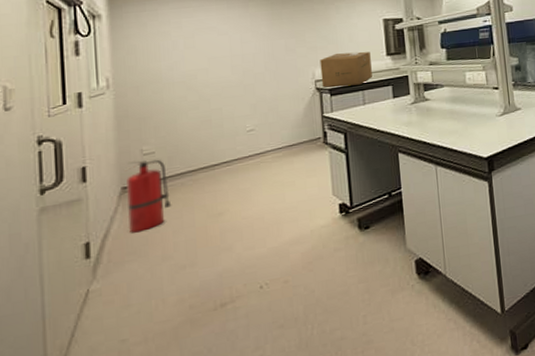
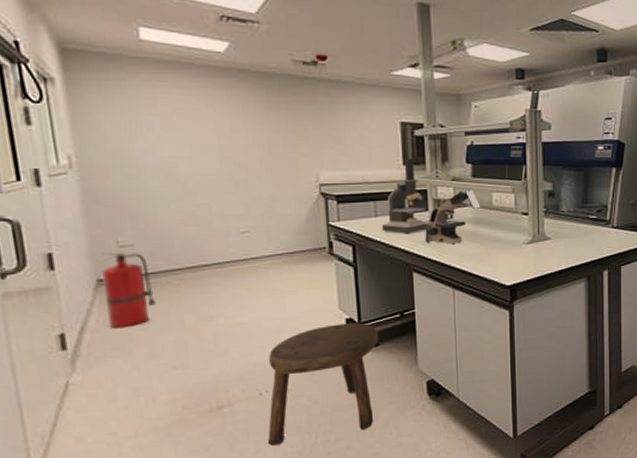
stool: none [267,206,369,342] -> present [268,322,379,447]
box: present [320,51,372,88] -> none [325,157,386,194]
microscope: none [369,49,411,119] -> present [381,158,429,234]
microscope: none [408,72,456,125] -> present [425,190,481,245]

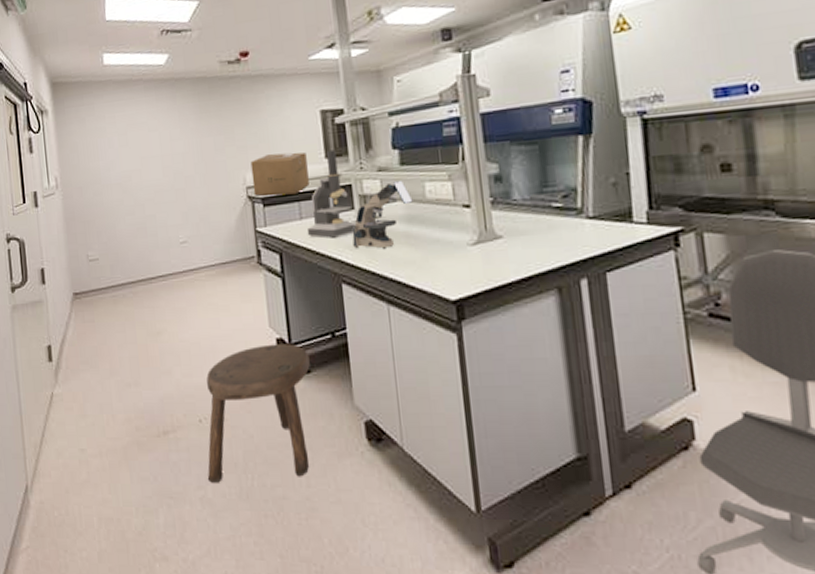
fire extinguisher: present [97,252,157,329] -> none [73,266,116,342]
box: none [325,157,386,194] -> present [250,152,309,197]

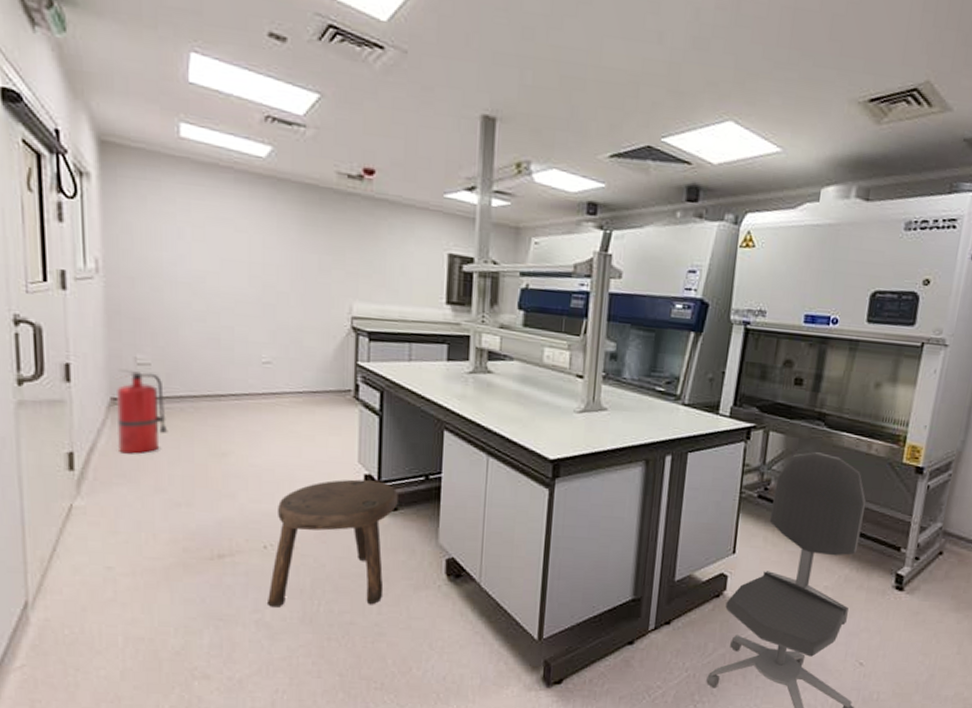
fire extinguisher: none [73,266,116,342] -> present [113,368,168,454]
box: present [250,152,309,197] -> none [359,287,426,335]
microscope: present [306,149,356,239] -> none [414,296,468,386]
microscope: present [352,181,413,249] -> none [462,341,530,404]

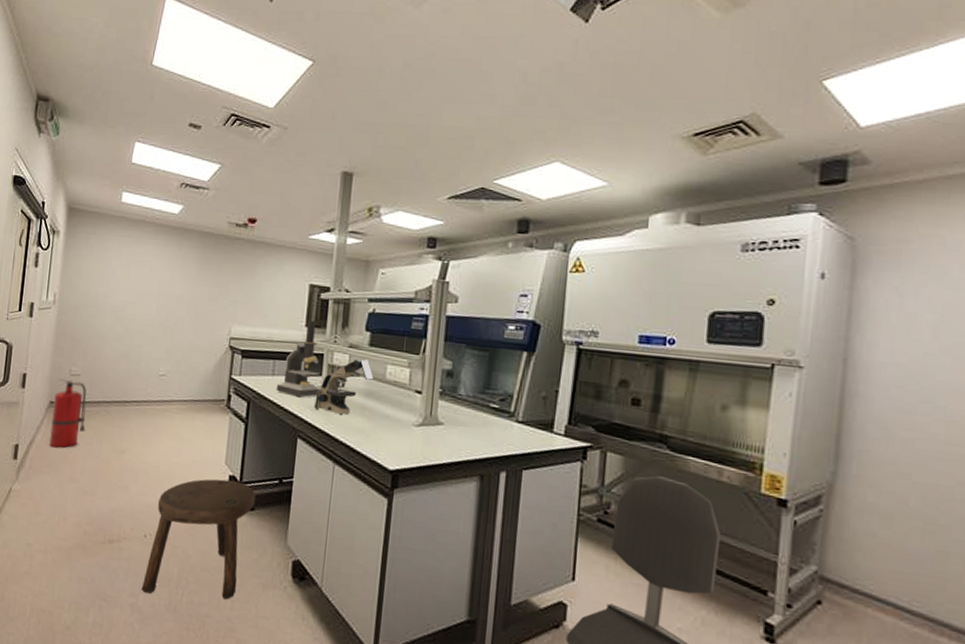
microscope: none [414,296,468,386] -> present [276,320,320,398]
microscope: none [462,341,530,404] -> present [314,359,374,415]

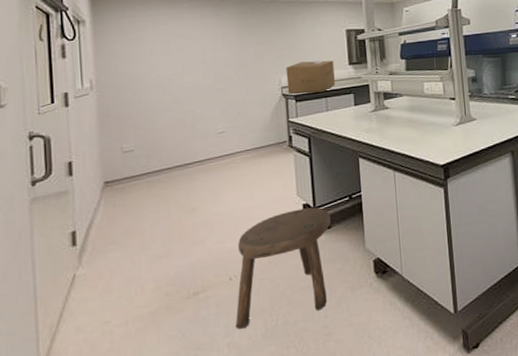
fire extinguisher: present [48,378,86,448] -> none [105,156,150,224]
box: none [235,313,289,353] -> present [286,60,335,94]
microscope: present [276,320,320,398] -> none [331,59,371,125]
microscope: present [314,359,374,415] -> none [368,82,415,132]

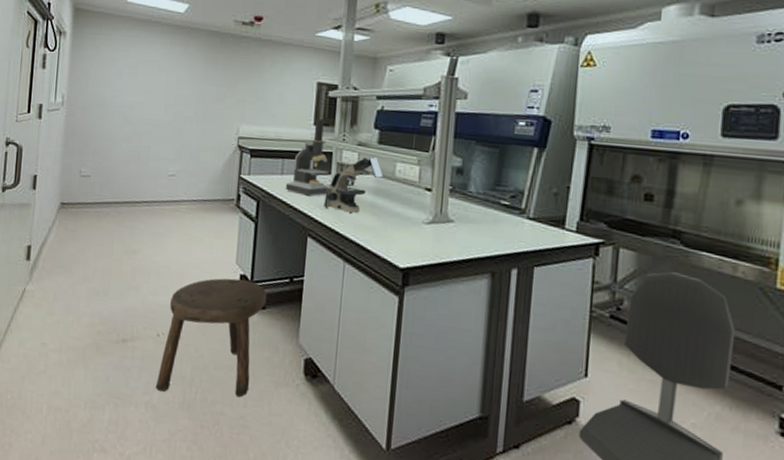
box: present [286,60,335,94] -> none [244,112,298,152]
microscope: none [331,59,371,125] -> present [285,118,330,197]
microscope: none [368,82,415,132] -> present [324,157,384,214]

